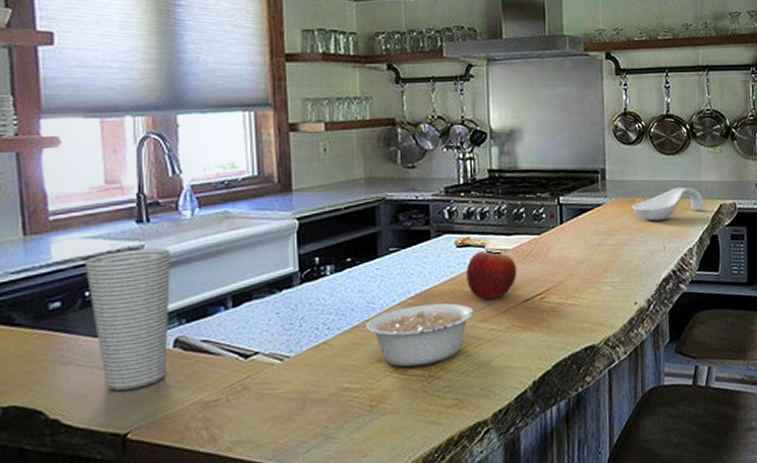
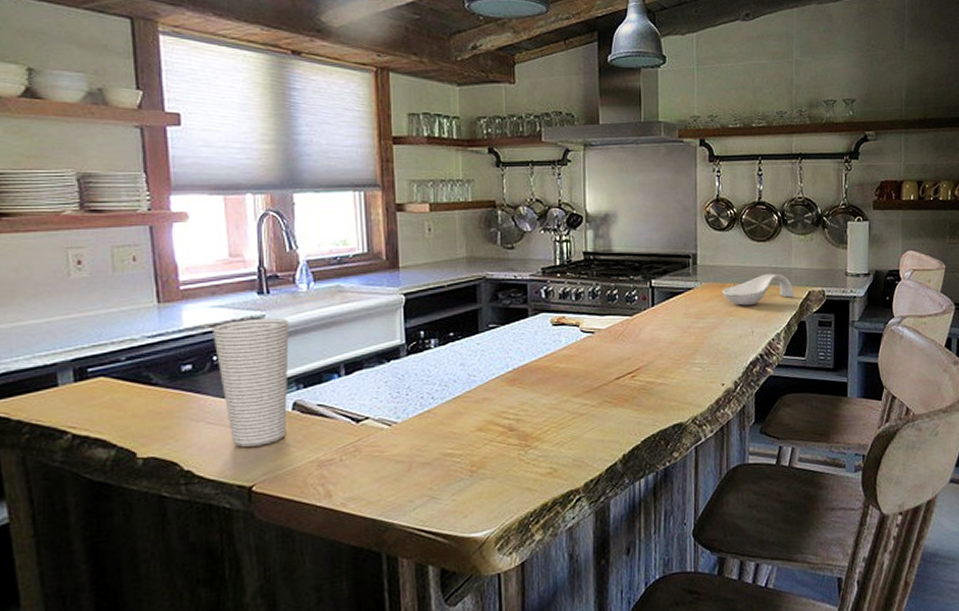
legume: present [365,303,495,367] -> none [466,378,588,437]
fruit: present [466,250,517,299] -> none [562,329,610,376]

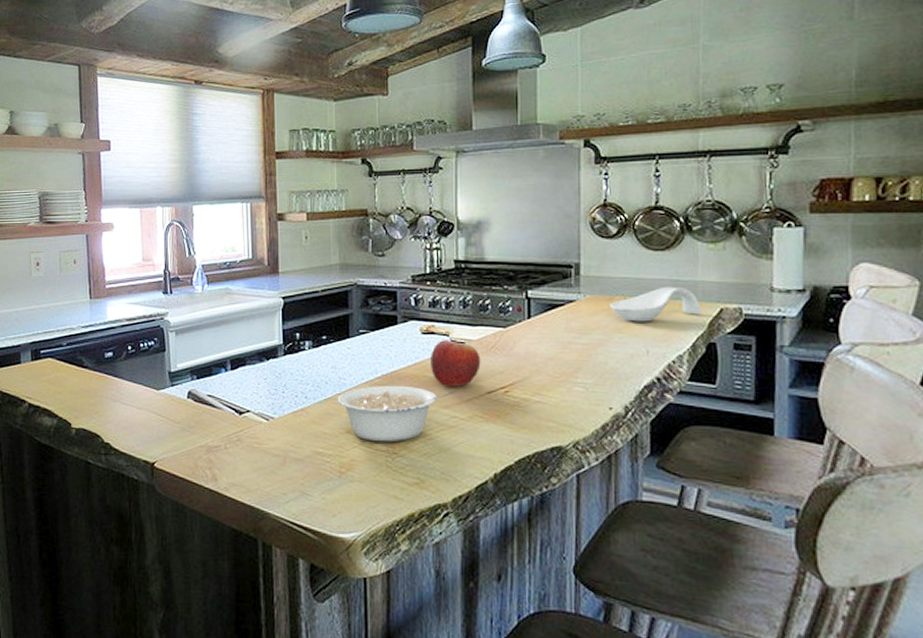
cup: present [211,317,289,447] -> none [128,315,186,427]
legume: none [466,378,588,437] -> present [337,385,457,442]
fruit: none [562,329,610,376] -> present [431,339,481,387]

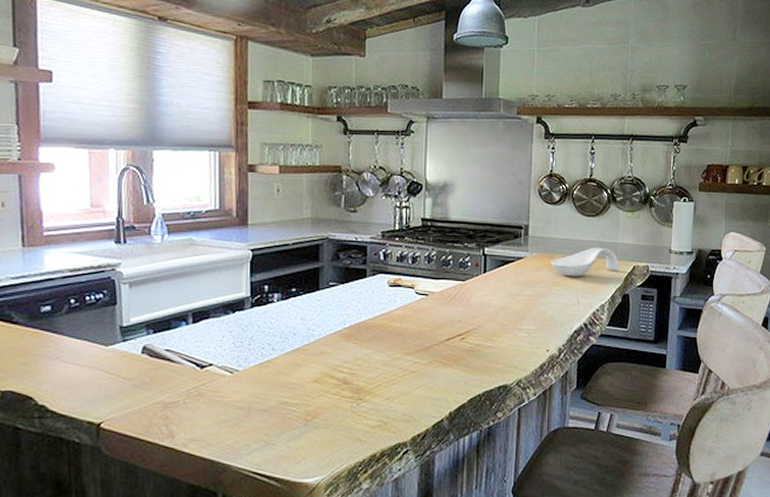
legume: present [337,385,457,442] -> none [305,335,420,389]
fruit: present [431,339,481,387] -> none [396,291,442,335]

